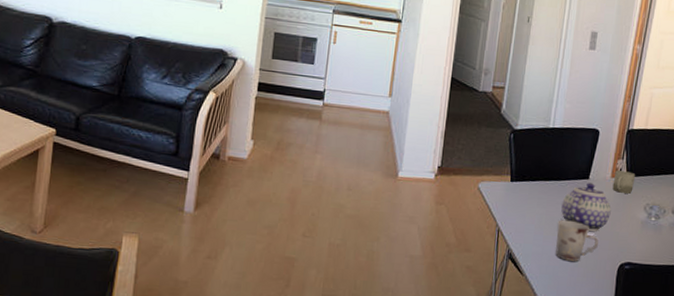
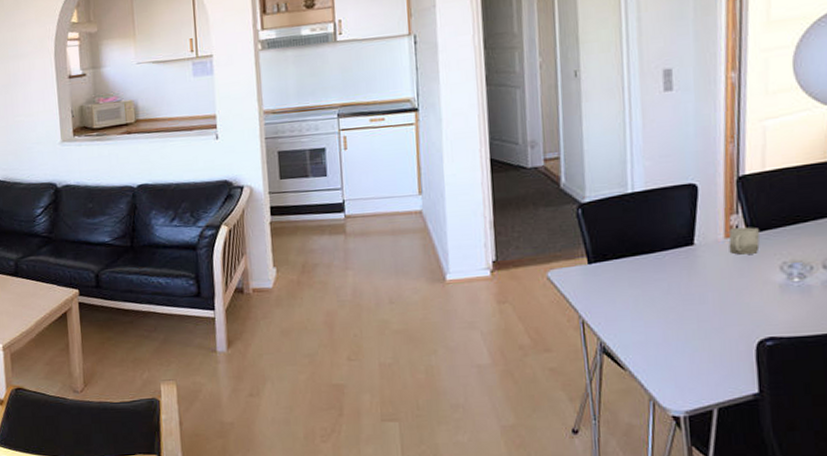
cup: present [555,220,599,261] -> none [660,297,722,346]
teapot: present [561,182,611,231] -> none [662,249,733,306]

